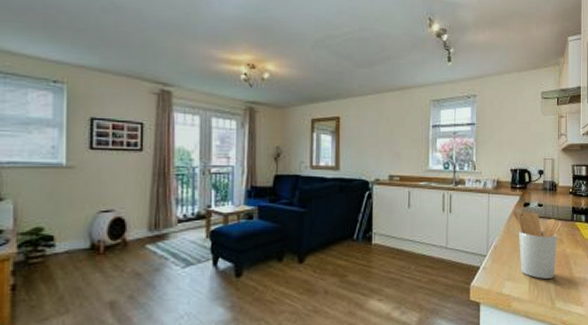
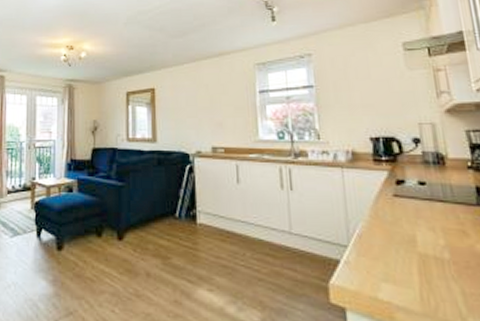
utensil holder: present [512,211,561,279] -> none [380,190,462,285]

